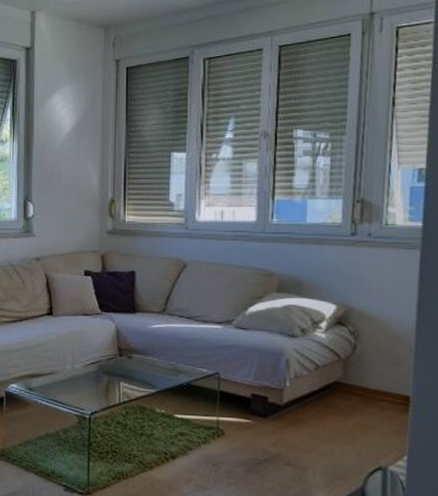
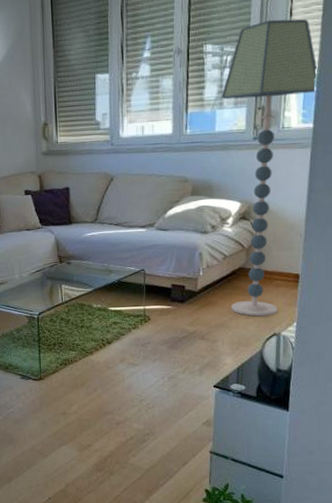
floor lamp: none [313,108,427,445] -> present [221,19,318,317]

